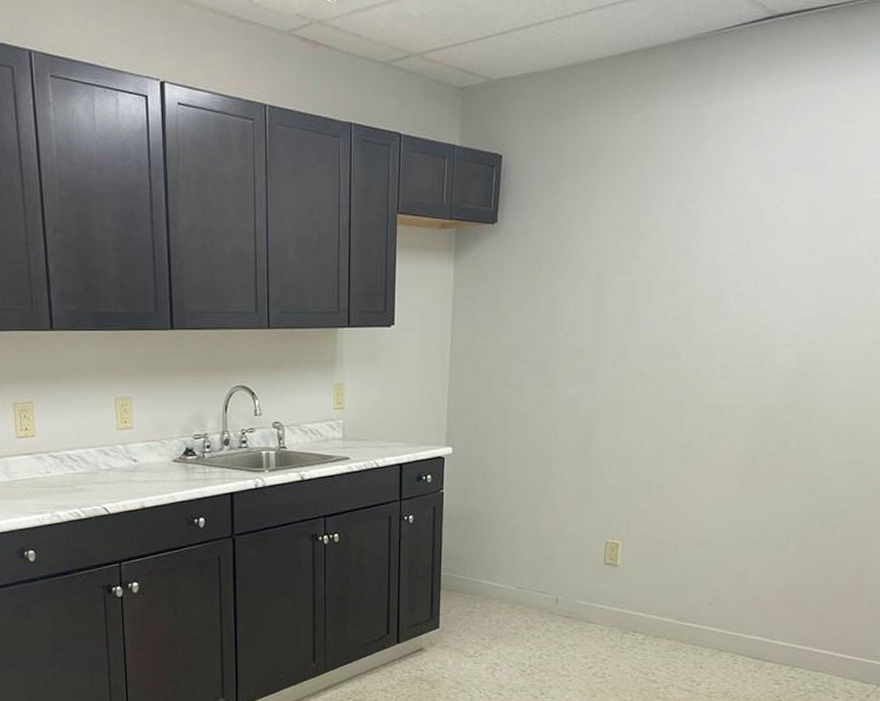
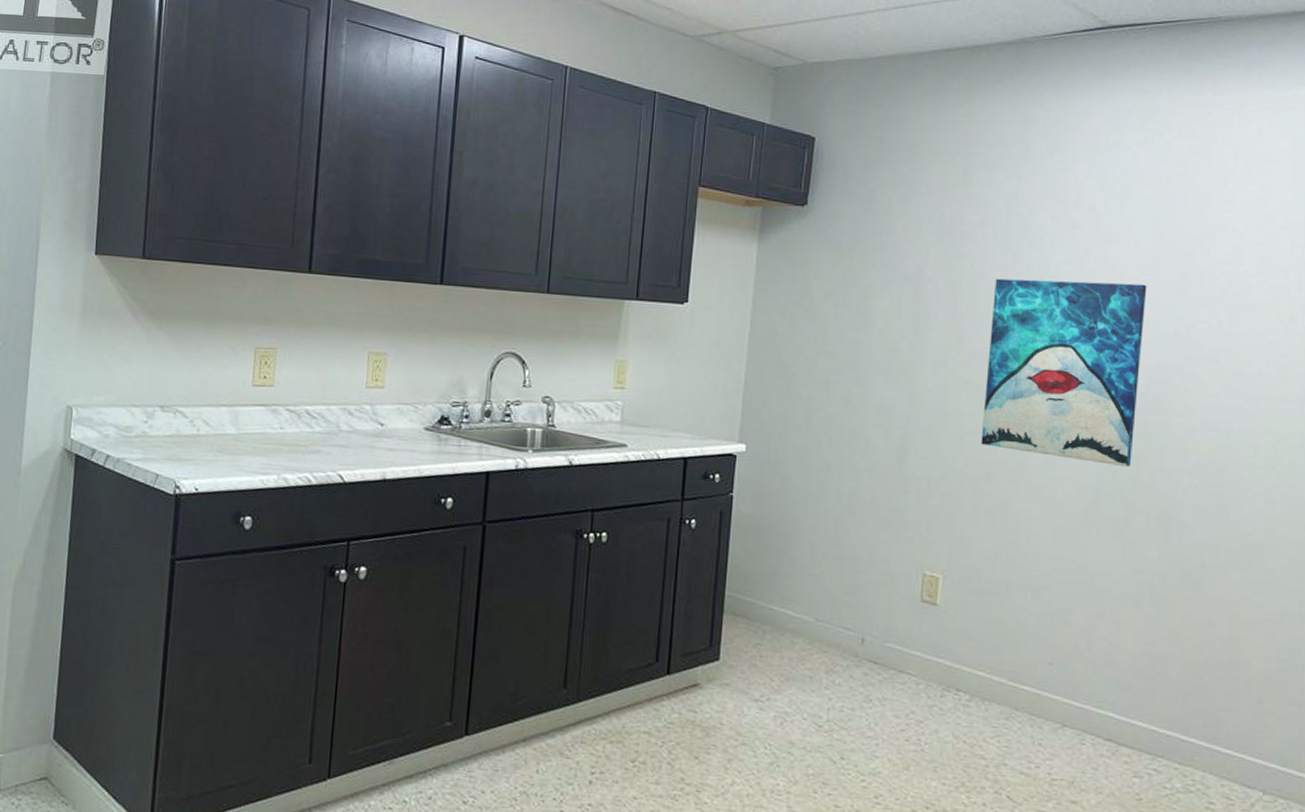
wall art: none [654,269,802,435] -> present [981,278,1147,468]

